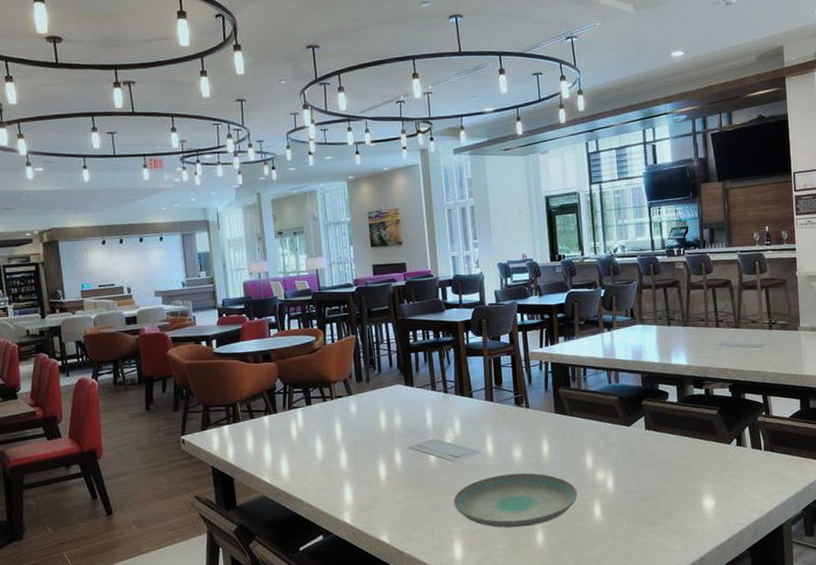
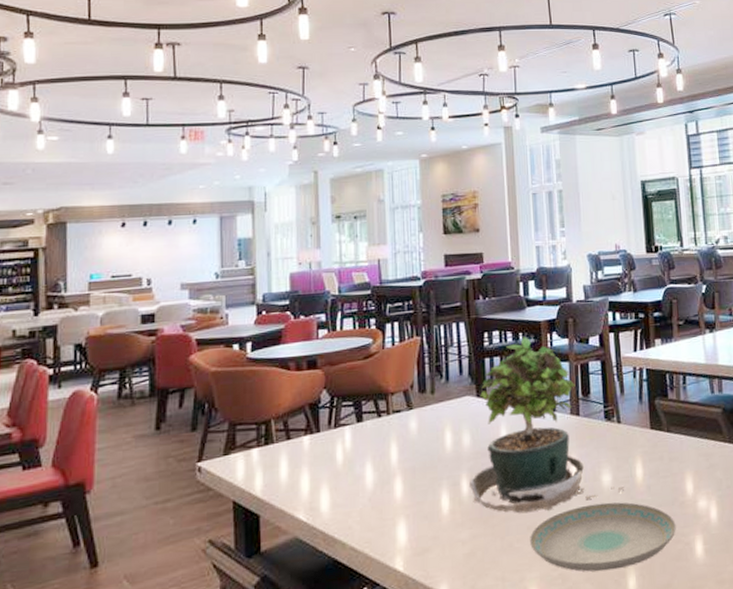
potted plant: none [402,335,533,480] -> present [469,337,625,513]

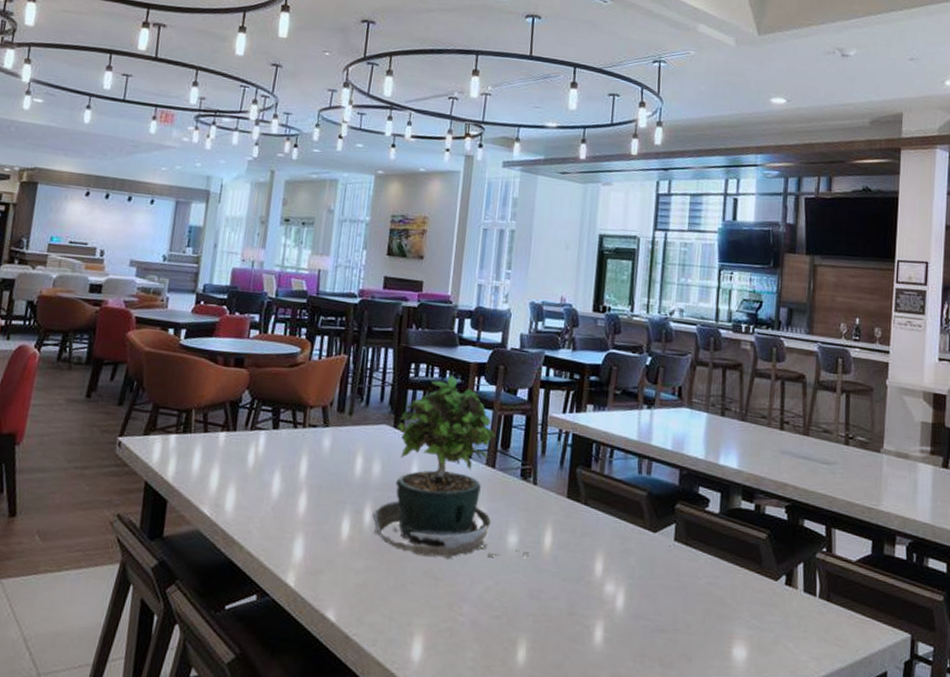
plate: present [530,502,676,572] -> none [423,562,578,637]

